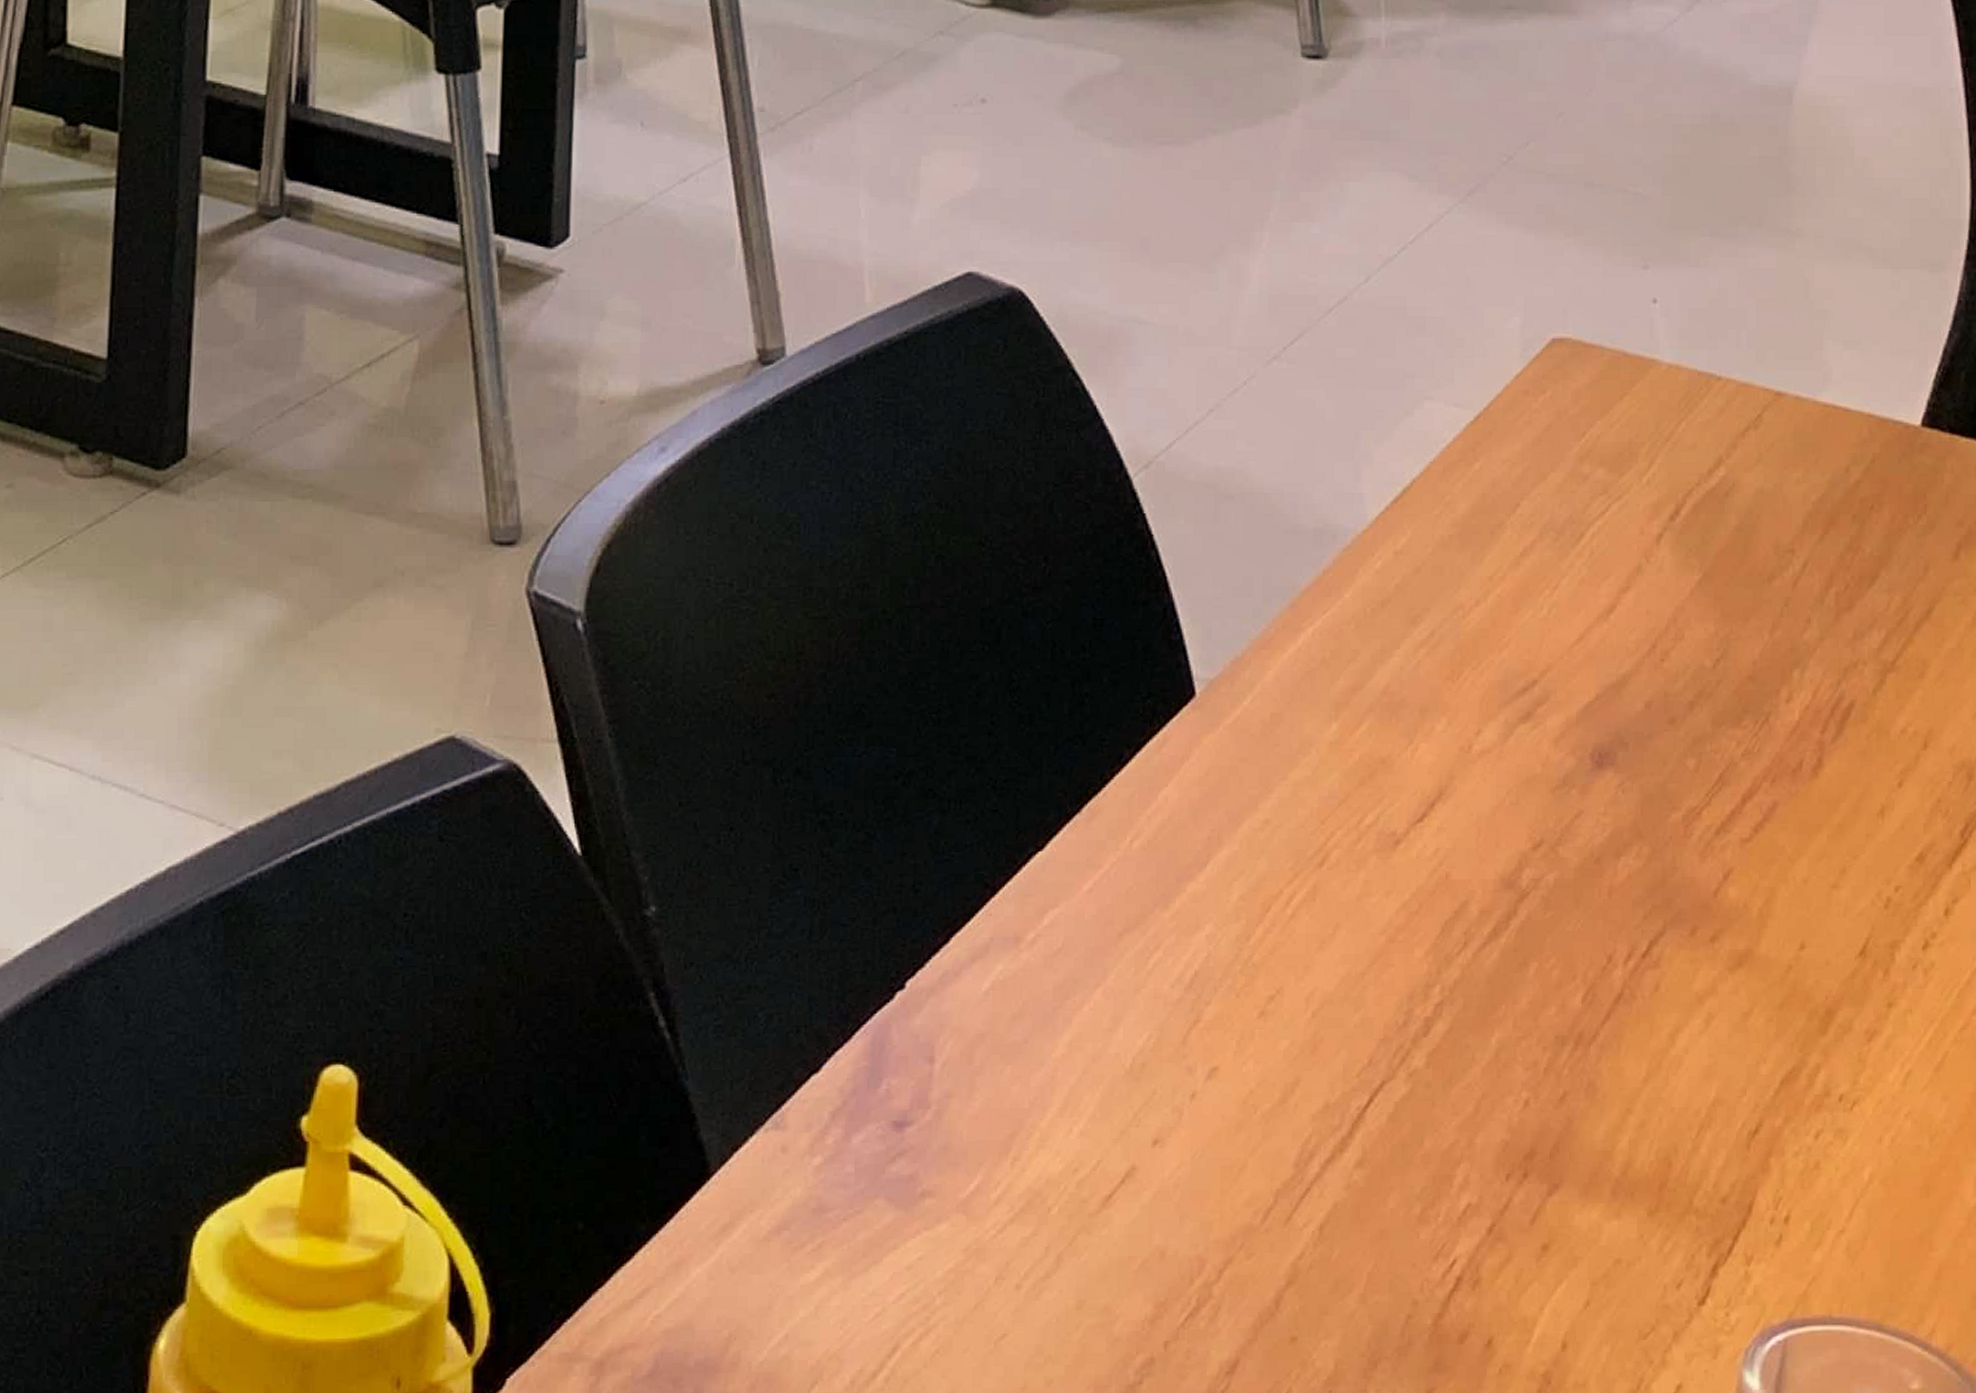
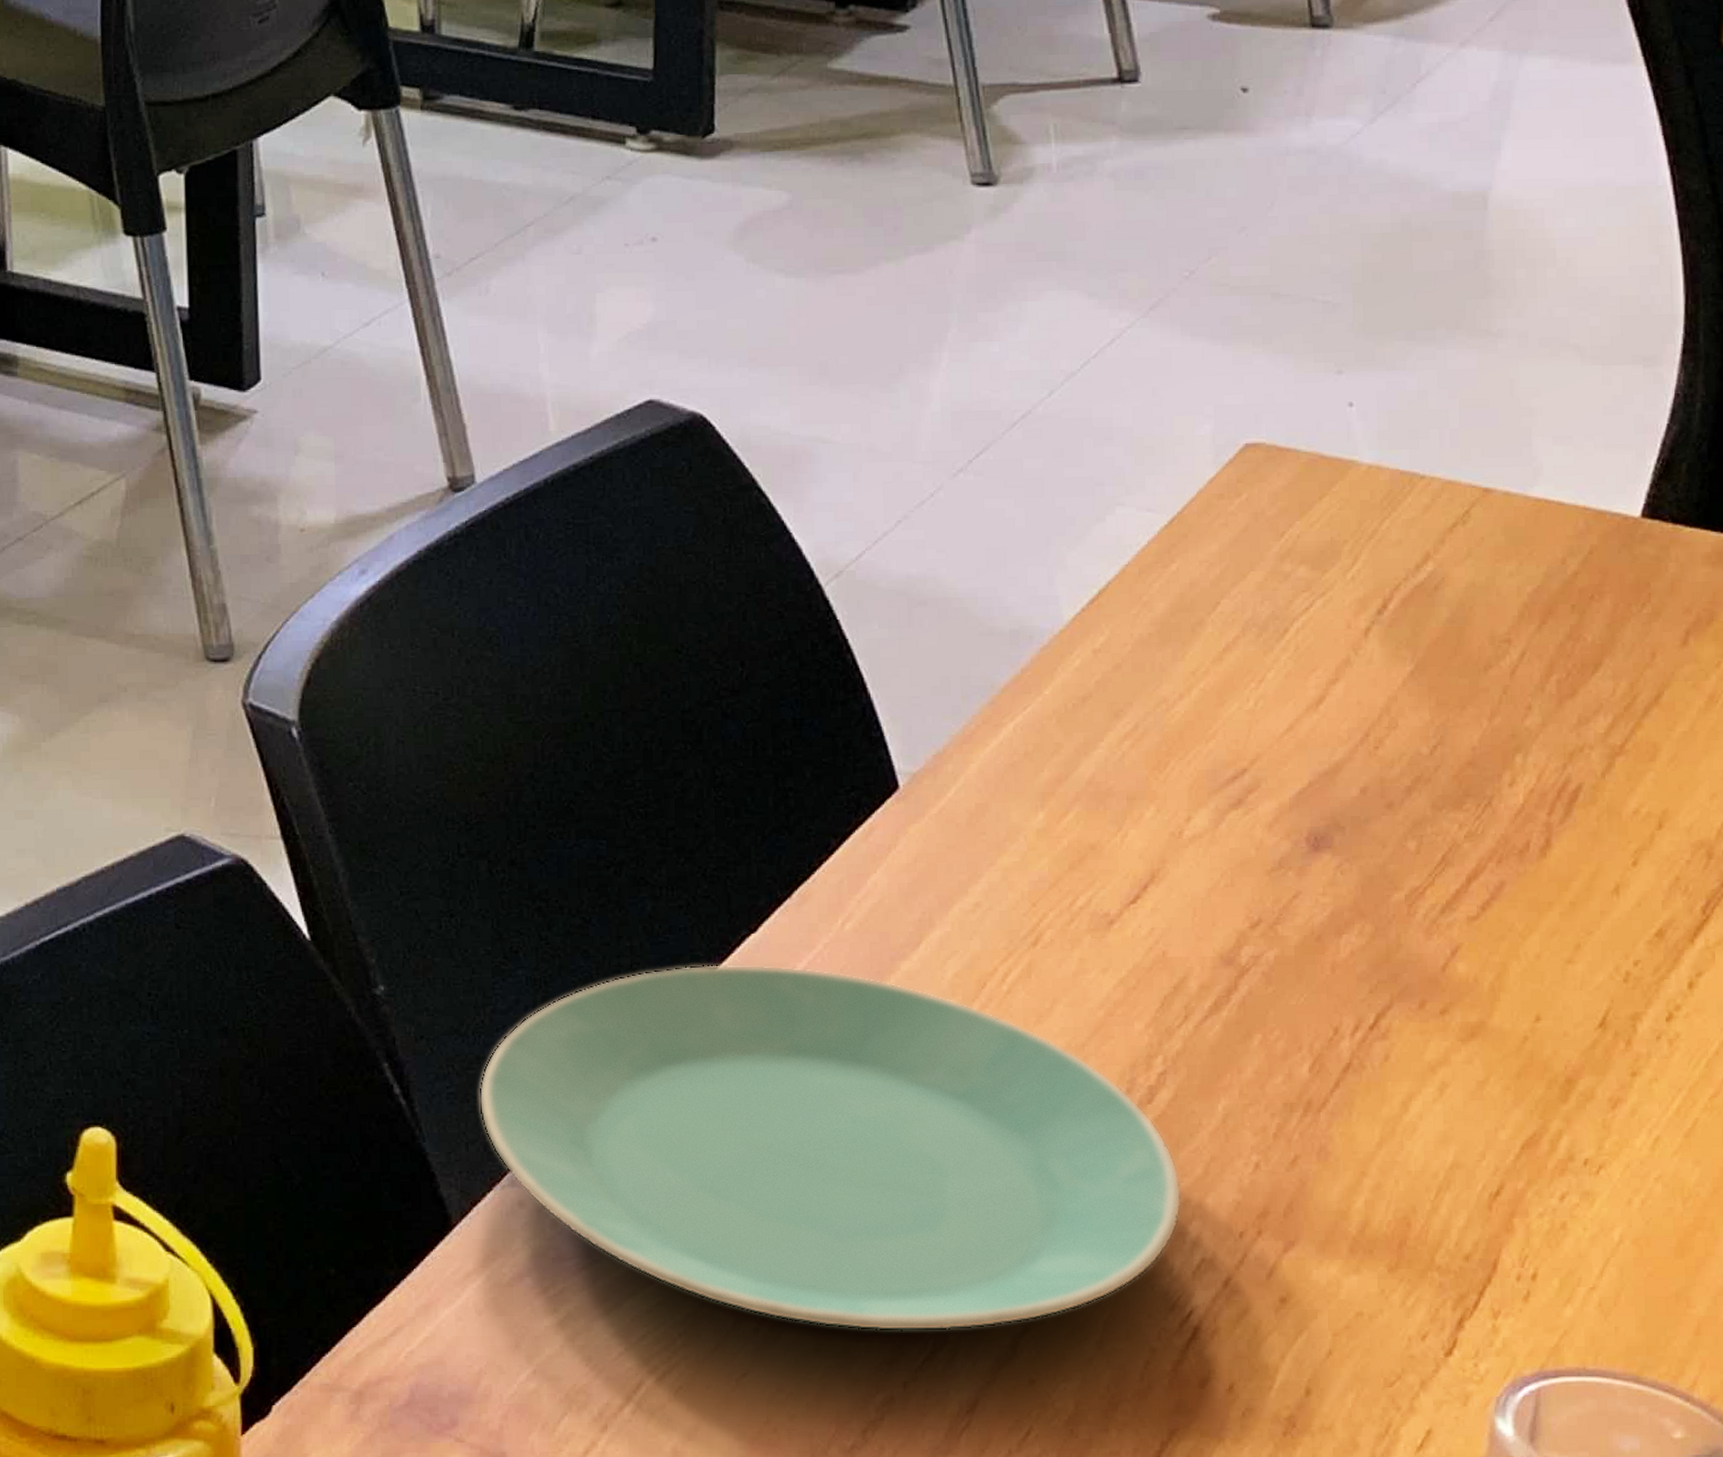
plate: none [747,884,1452,1286] -> present [479,963,1183,1331]

